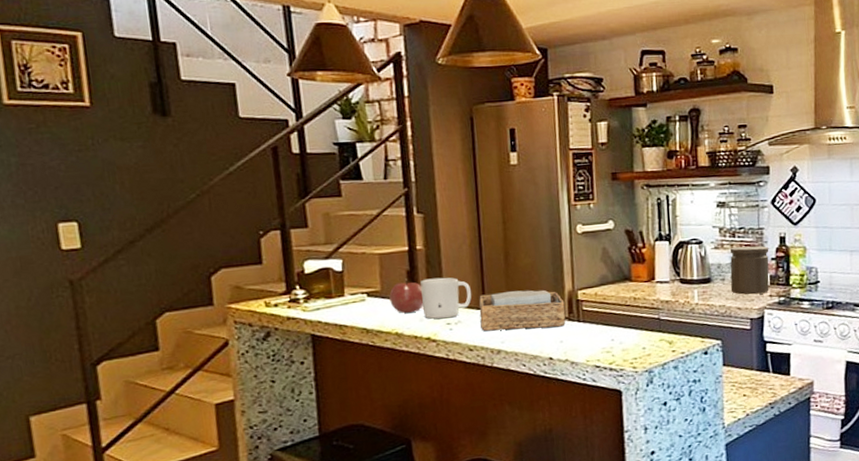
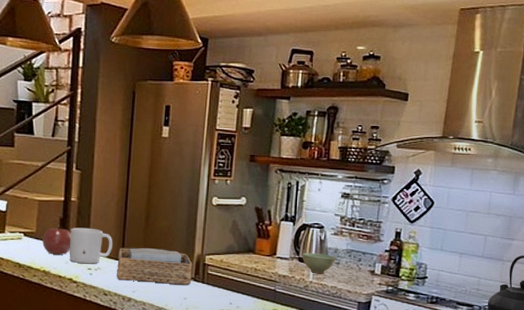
bowl: none [683,271,721,294] -> present [302,253,337,274]
jar: present [729,246,769,295] -> none [344,235,384,281]

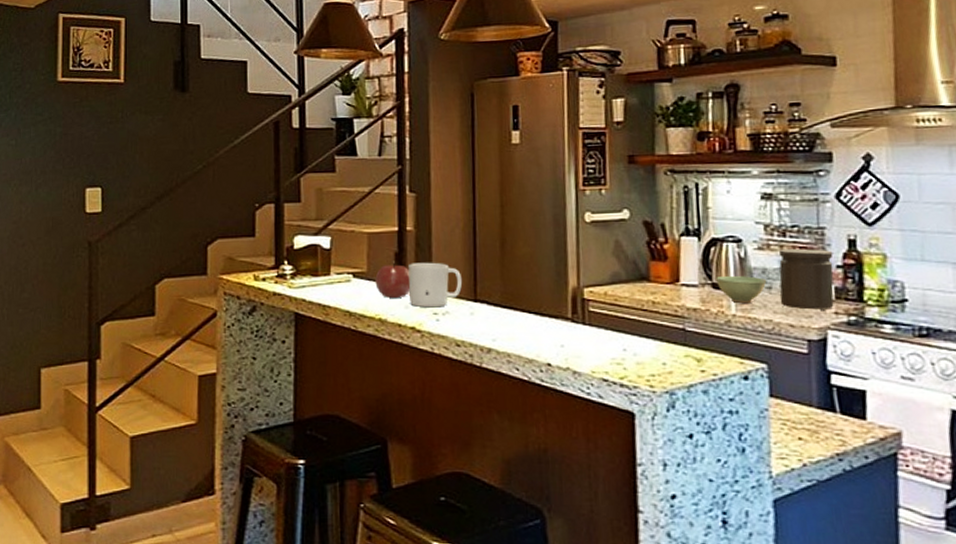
napkin holder: present [117,247,193,286] -> none [469,283,569,329]
jar: none [344,235,384,281] -> present [778,248,834,310]

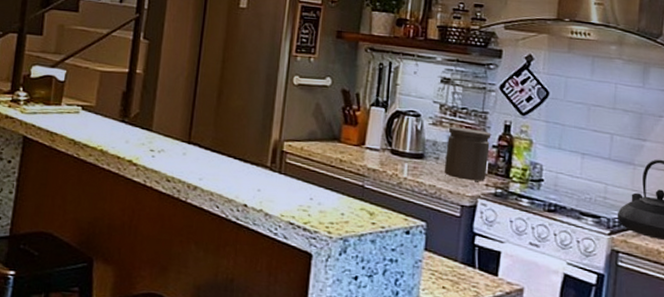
fruit: present [375,261,411,298] -> none [101,99,134,133]
mug: present [408,262,463,308] -> none [130,102,180,145]
bowl: present [716,276,767,304] -> none [395,144,436,170]

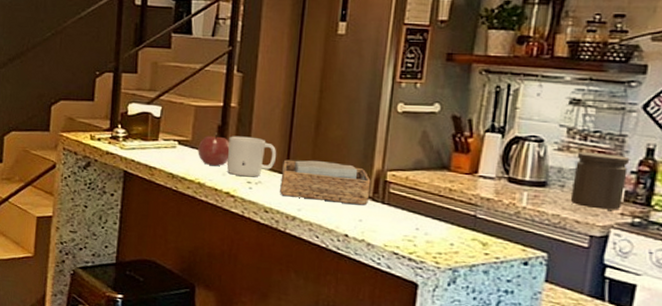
fruit: none [101,99,134,133] -> present [198,132,230,166]
mug: none [130,102,180,145] -> present [226,136,277,177]
napkin holder: none [182,128,269,175] -> present [280,159,371,206]

